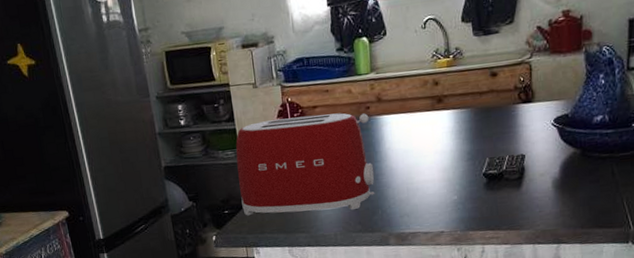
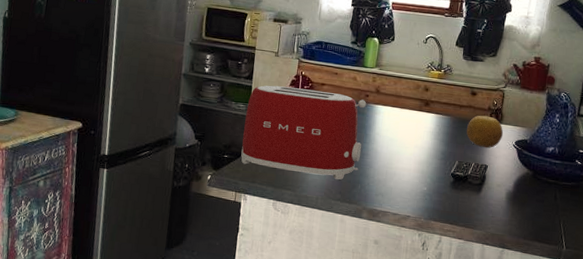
fruit: none [492,96,538,135] -> present [466,115,504,148]

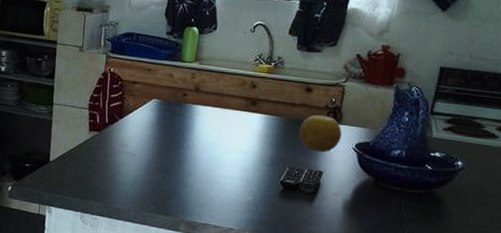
toaster: present [241,85,367,180] -> none [44,85,185,189]

